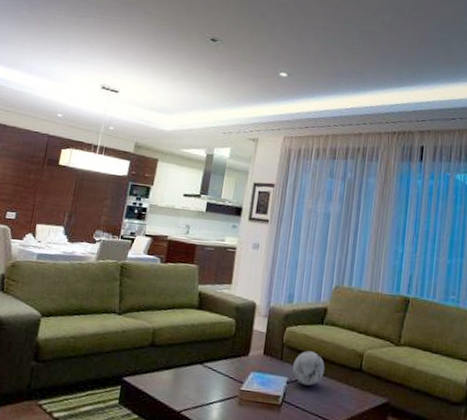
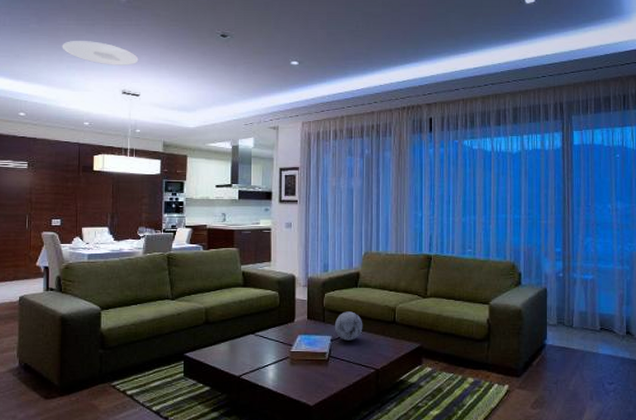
ceiling light: none [48,30,124,61] -> present [62,41,139,66]

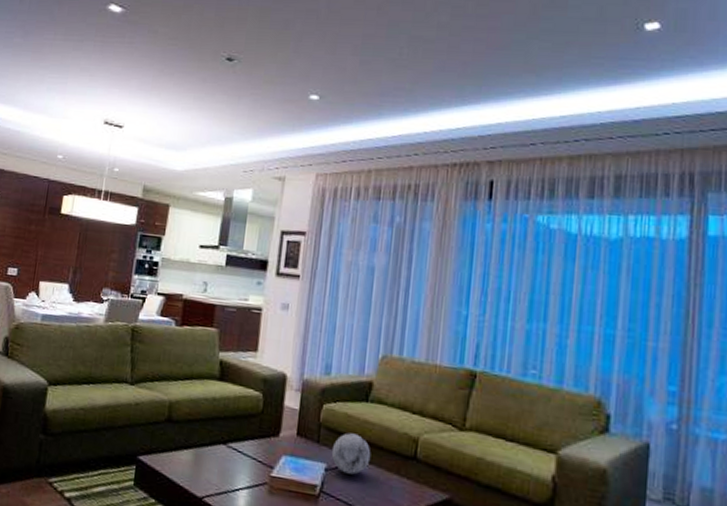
ceiling light: present [62,41,139,66] -> none [45,59,128,91]

